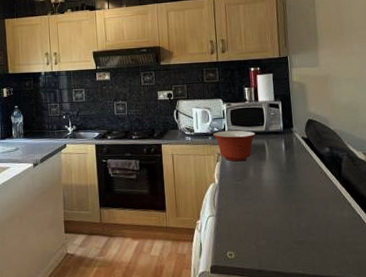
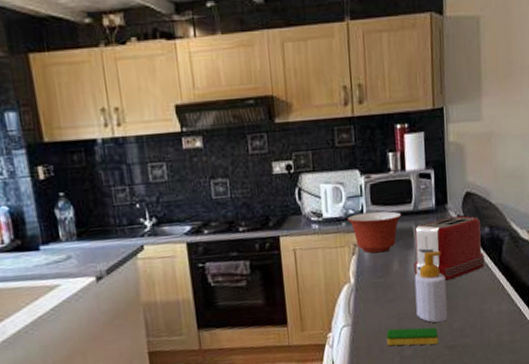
dish sponge: none [244,222,289,239] -> present [386,327,439,346]
toaster: none [266,137,327,188] -> present [413,216,486,281]
soap bottle: none [267,164,296,221] -> present [414,251,448,323]

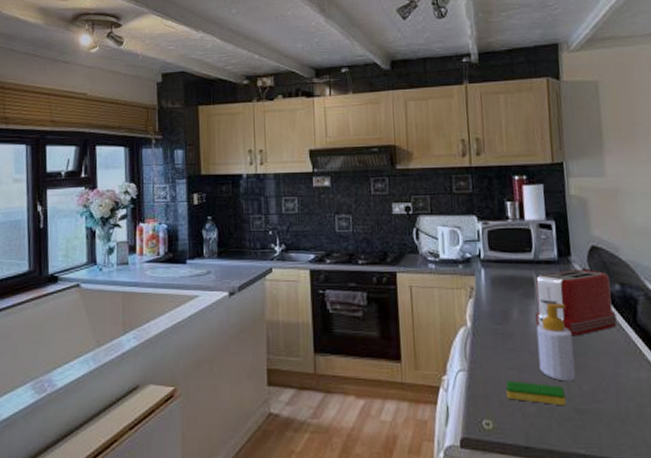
mixing bowl: present [347,211,402,254] -> none [464,257,521,299]

